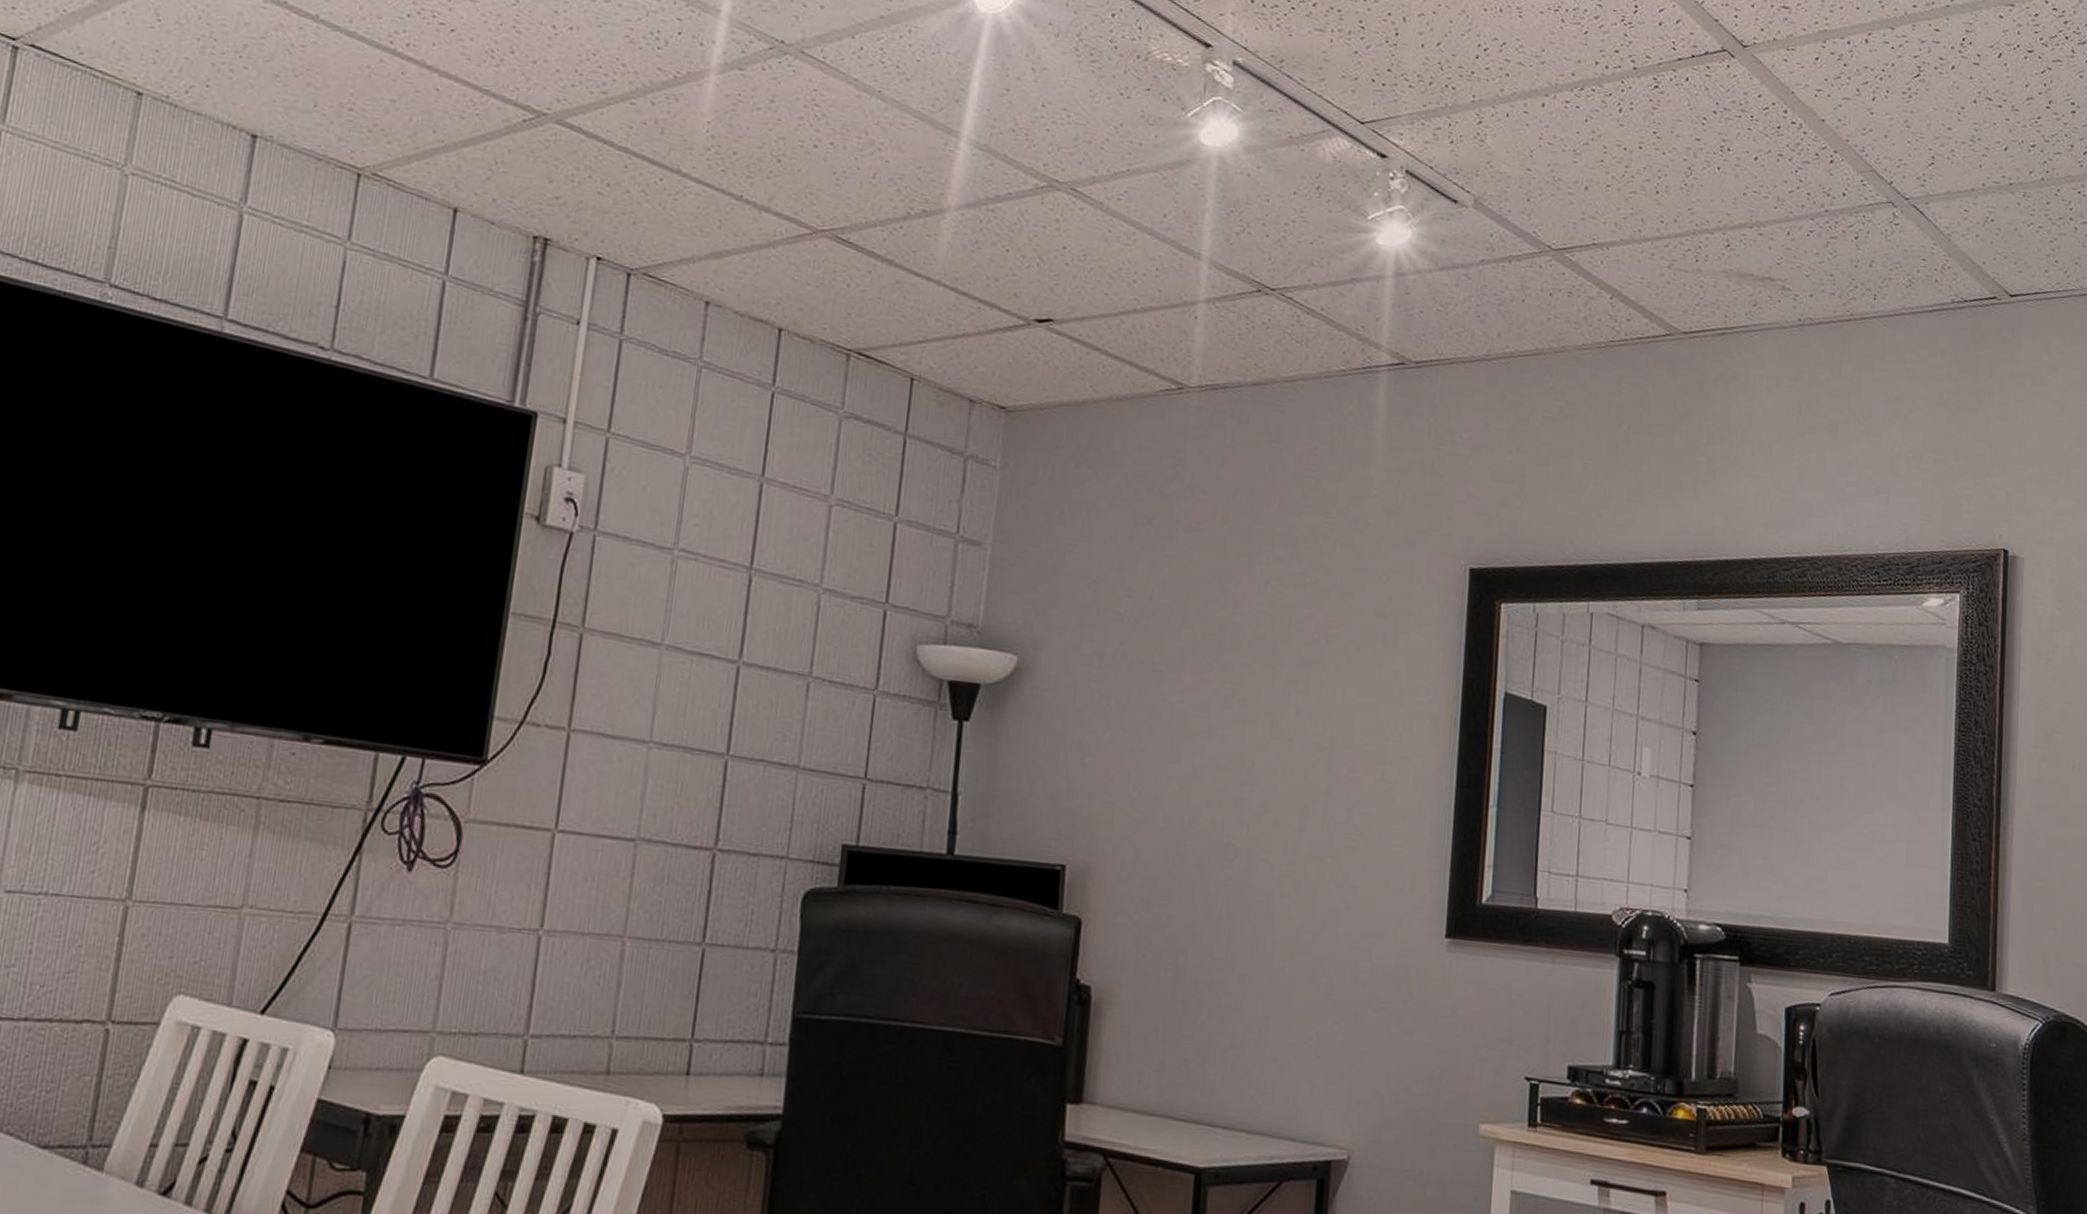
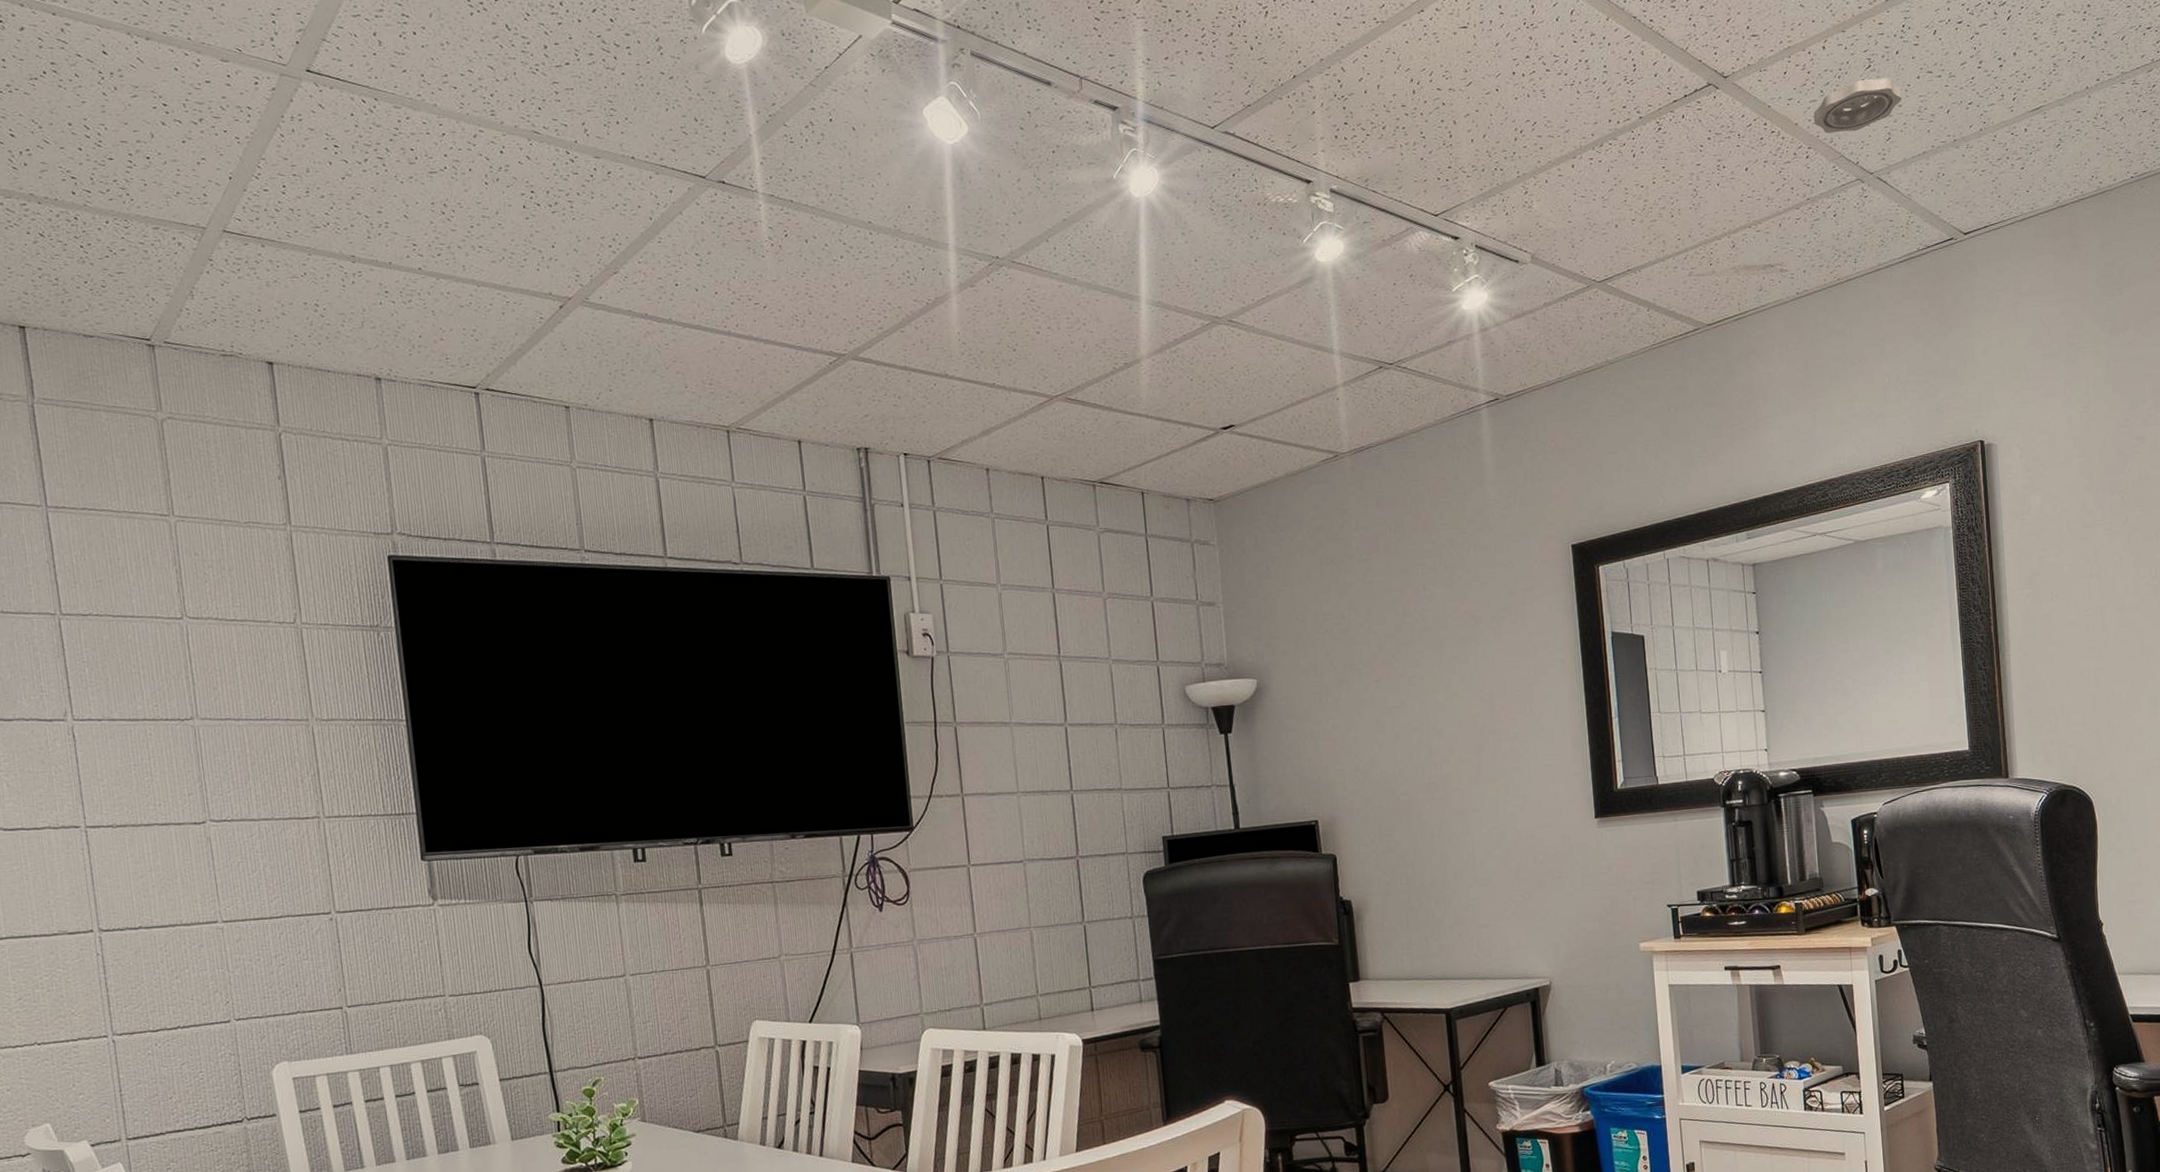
smoke detector: none [1844,88,1953,146] -> present [1813,77,1902,133]

